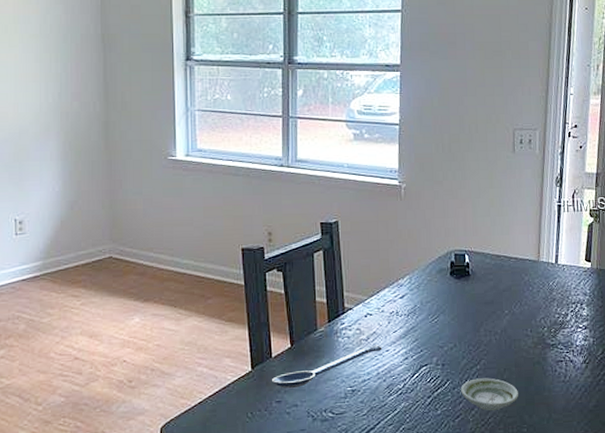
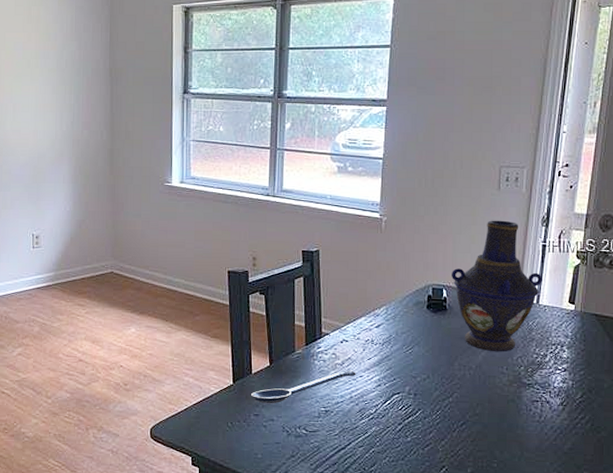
saucer: present [461,378,518,411] -> none [432,410,490,443]
vase: none [473,182,560,315] -> present [452,220,542,352]

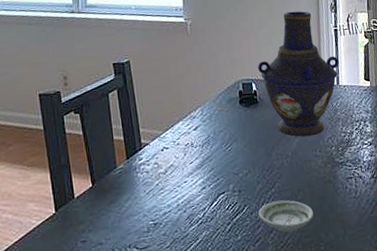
spoon: present [250,370,356,404] -> none [75,177,180,228]
saucer: none [432,410,490,443] -> present [258,200,314,232]

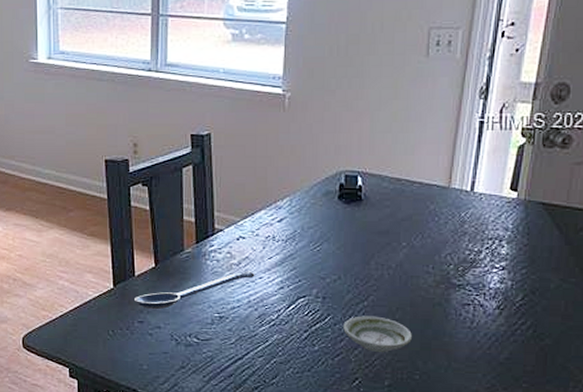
spoon: none [75,177,180,228] -> present [133,271,255,310]
vase: present [258,11,339,137] -> none [368,93,479,249]

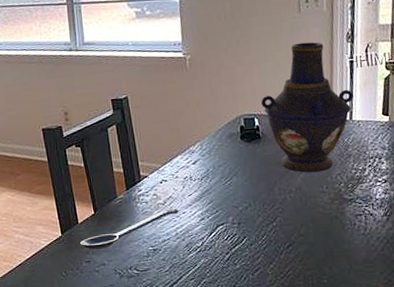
saucer: present [343,316,412,352] -> none [258,233,317,264]
vase: none [368,93,479,249] -> present [261,42,354,173]

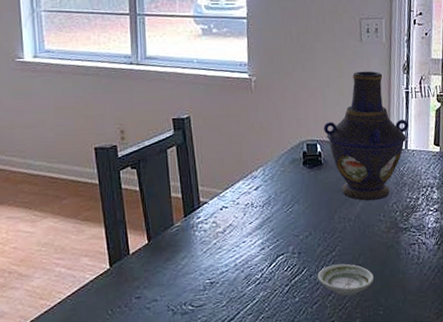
spoon: present [79,208,179,251] -> none [130,237,239,285]
saucer: none [258,233,317,264] -> present [317,263,374,296]

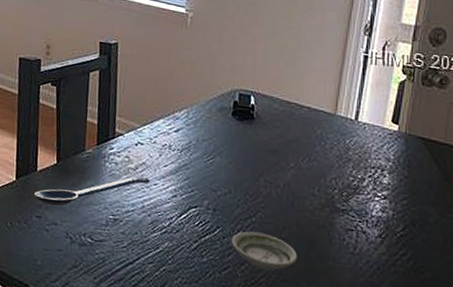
spoon: none [130,237,239,285] -> present [33,176,150,206]
vase: present [324,71,409,201] -> none [261,24,363,171]

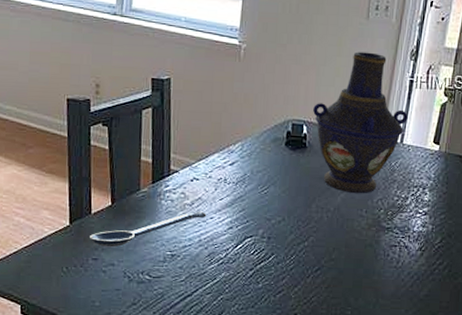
saucer: present [231,231,297,271] -> none [285,255,346,289]
vase: none [261,24,363,171] -> present [313,51,408,194]

